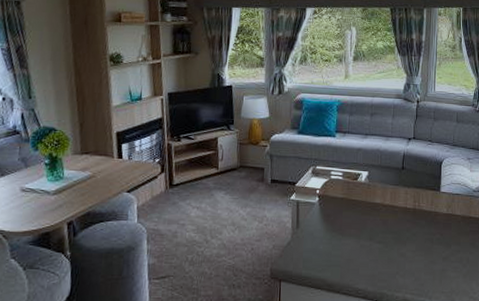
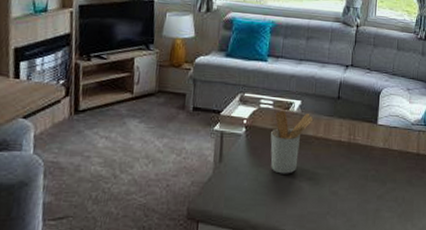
utensil holder: none [342,180,380,238] -> present [270,110,314,174]

